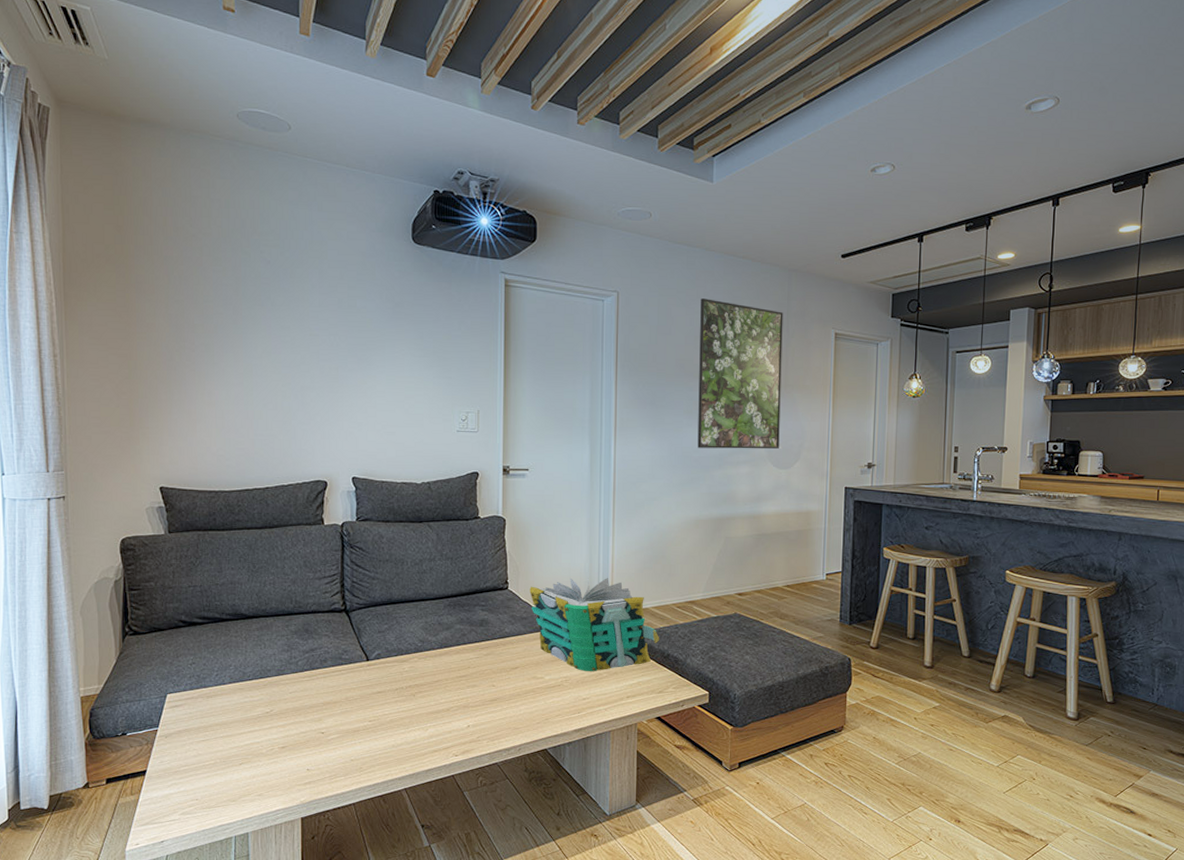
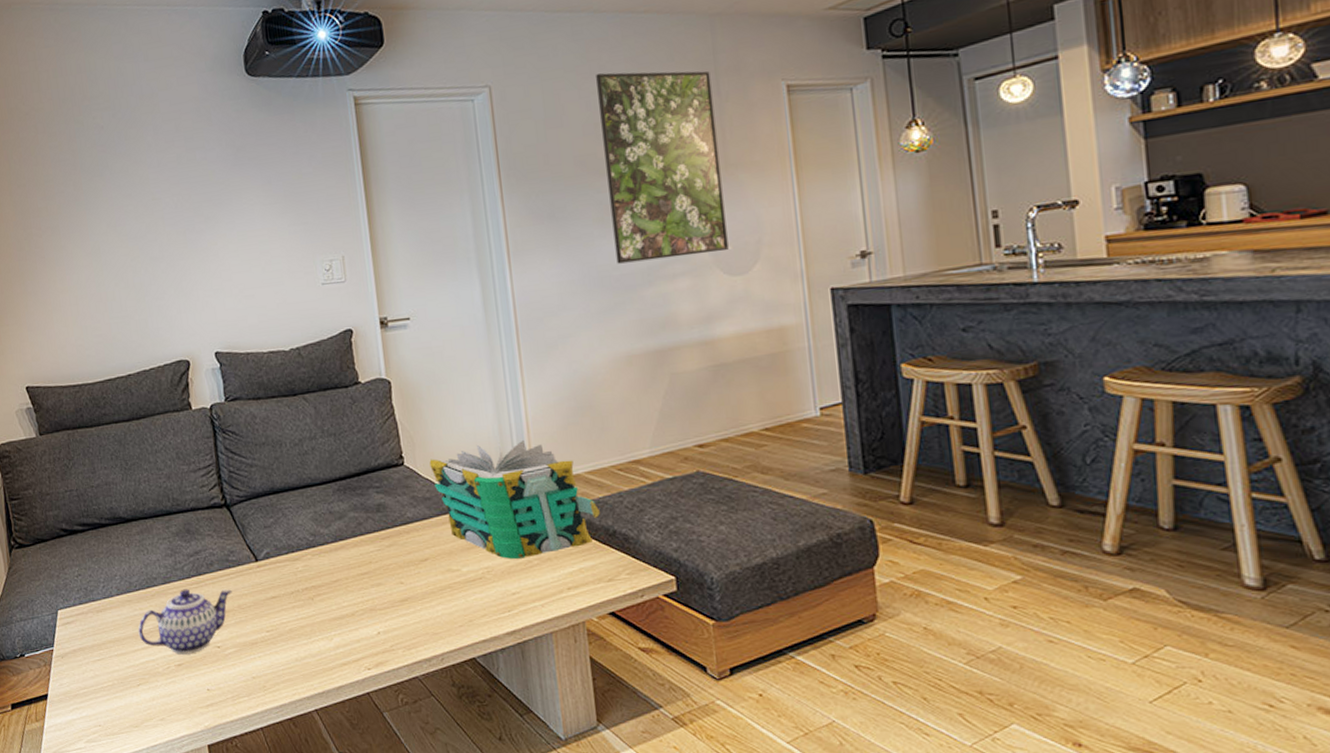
teapot: none [246,681,342,738] -> present [138,589,232,655]

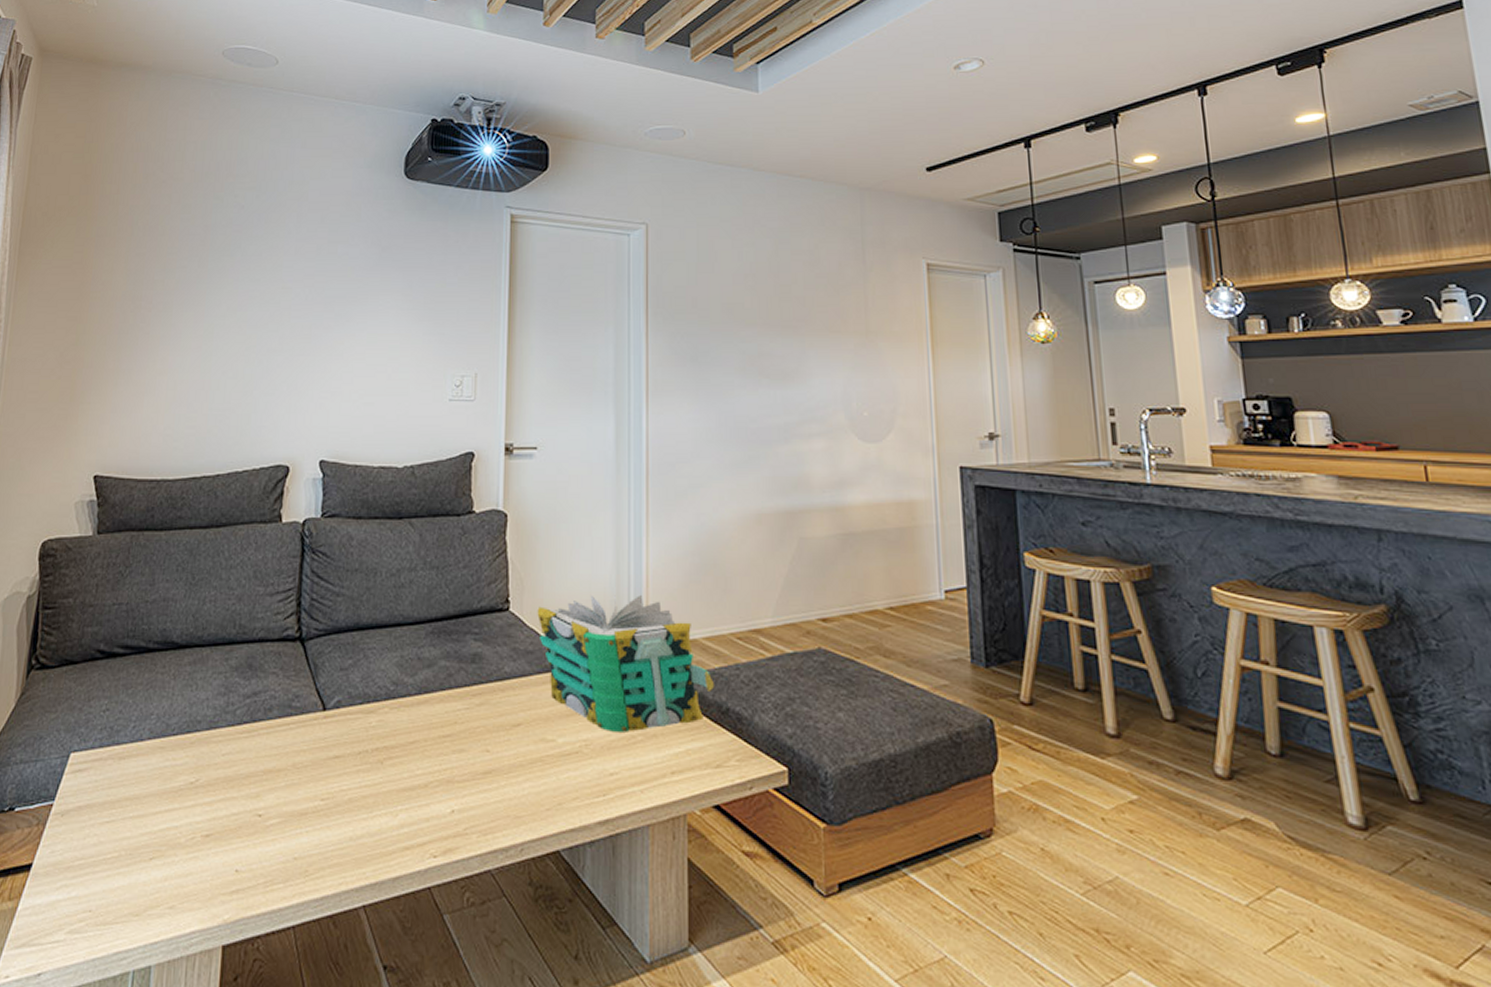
teapot: present [138,589,232,655] -> none [164,738,289,823]
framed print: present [596,71,729,264] -> none [750,227,864,417]

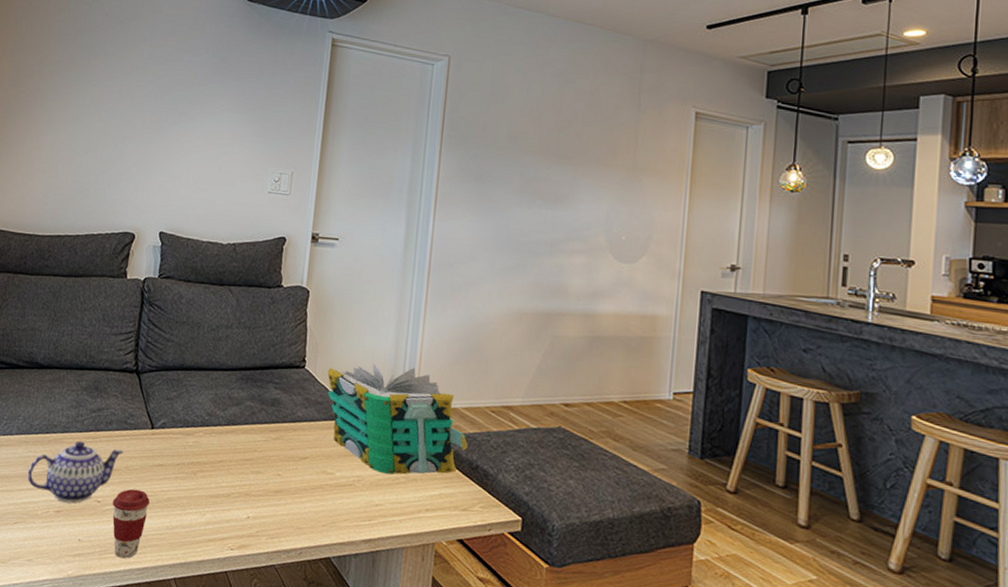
teapot: none [164,738,289,823] -> present [27,441,124,504]
coffee cup: none [277,792,326,888] -> present [112,488,150,559]

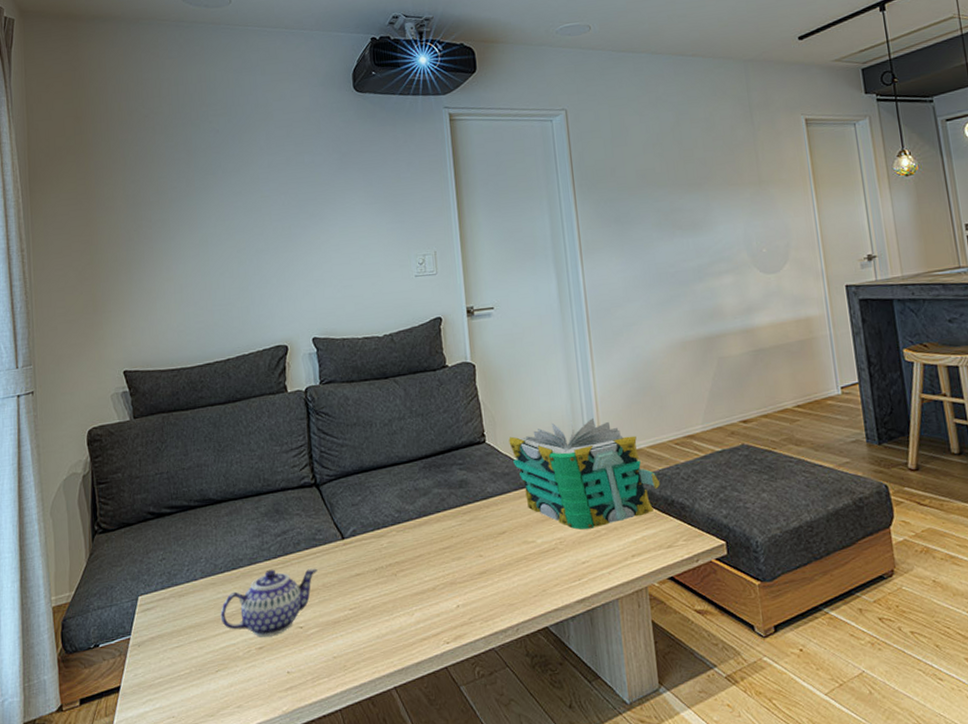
coffee cup: present [112,488,150,559] -> none [315,605,355,681]

